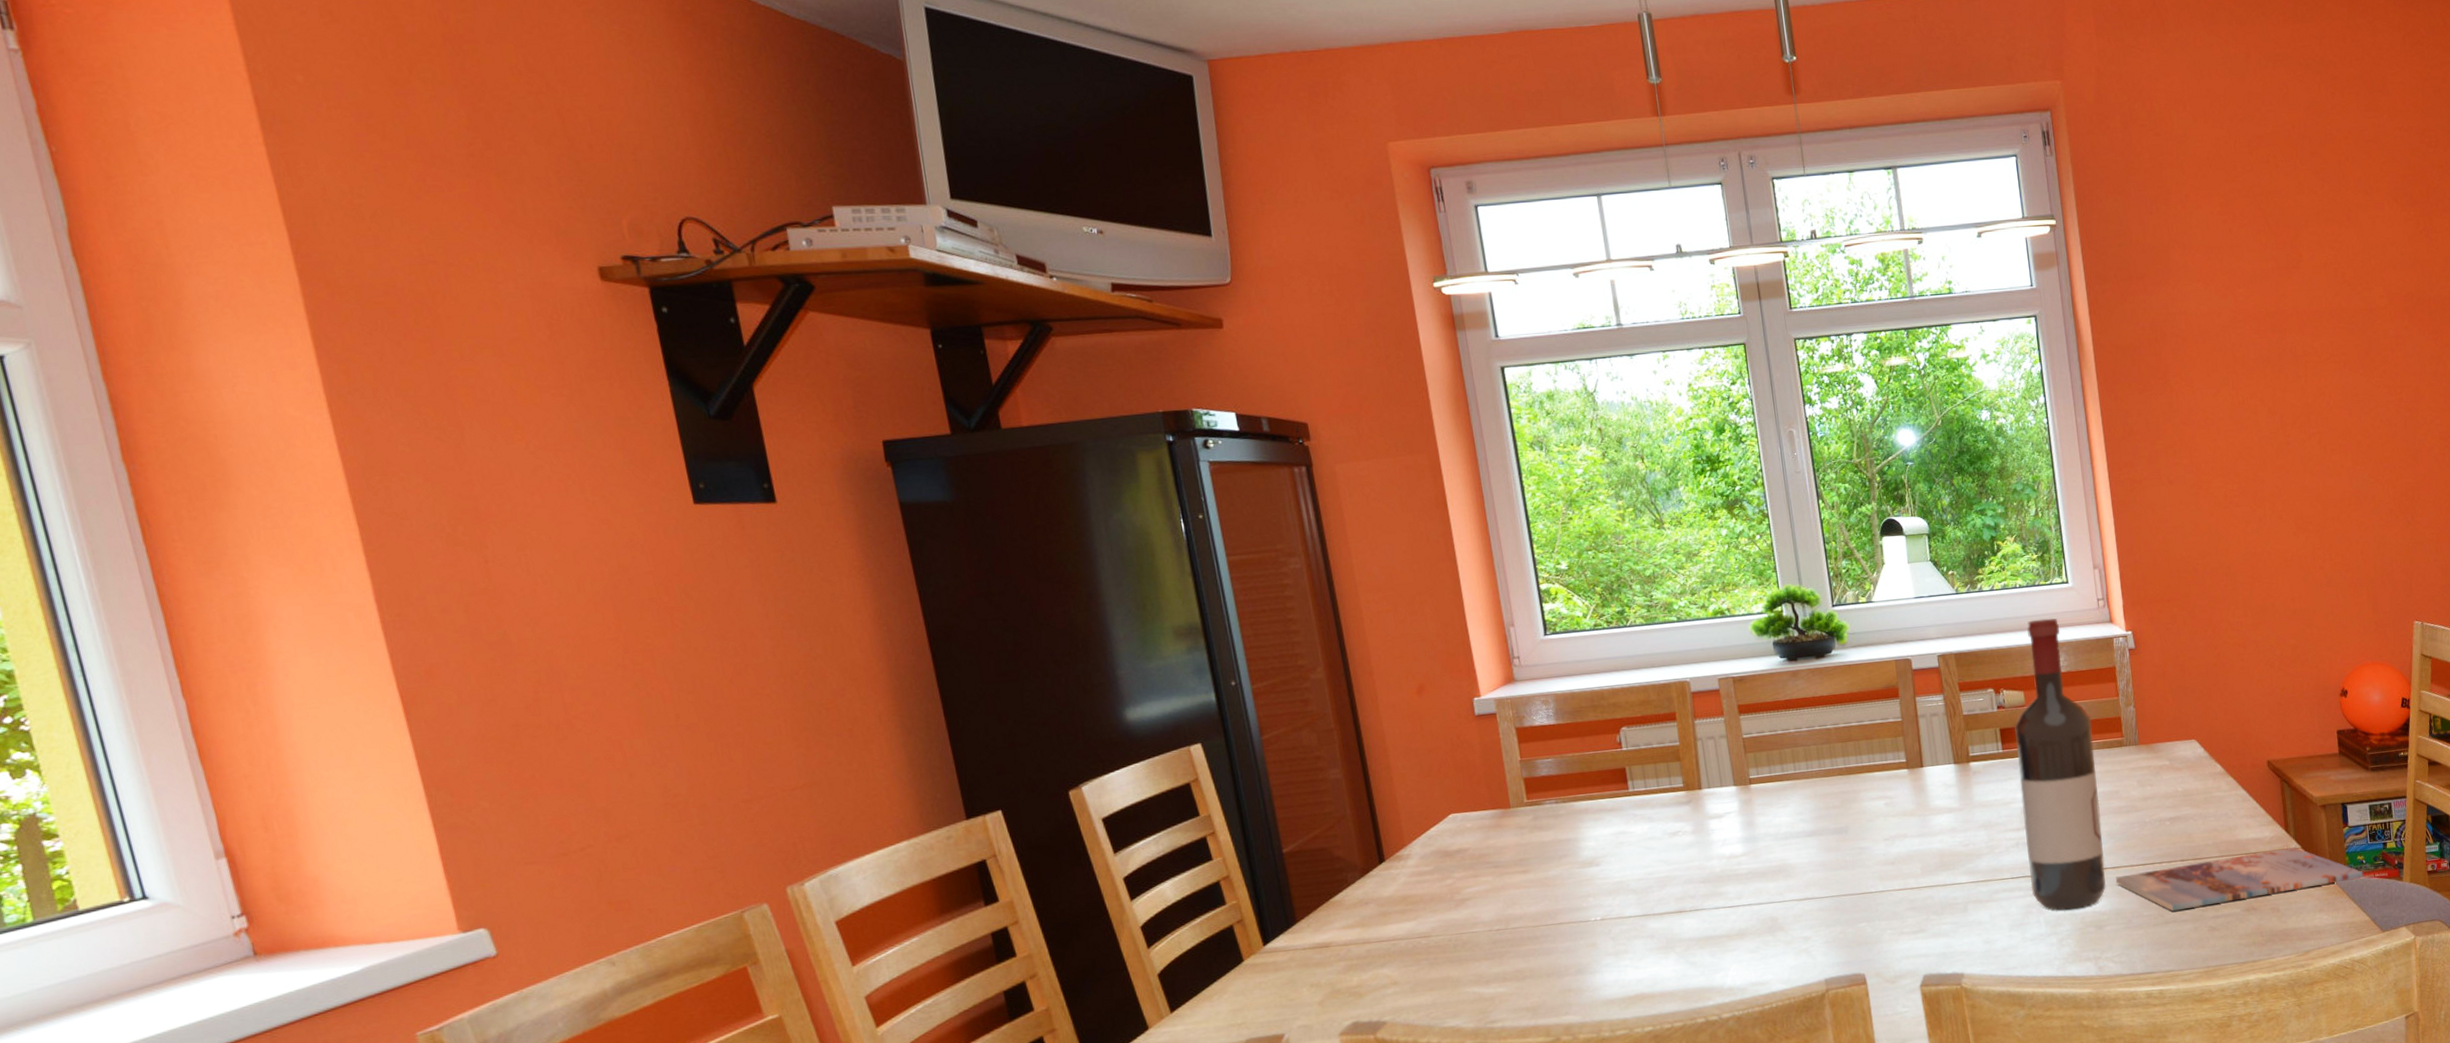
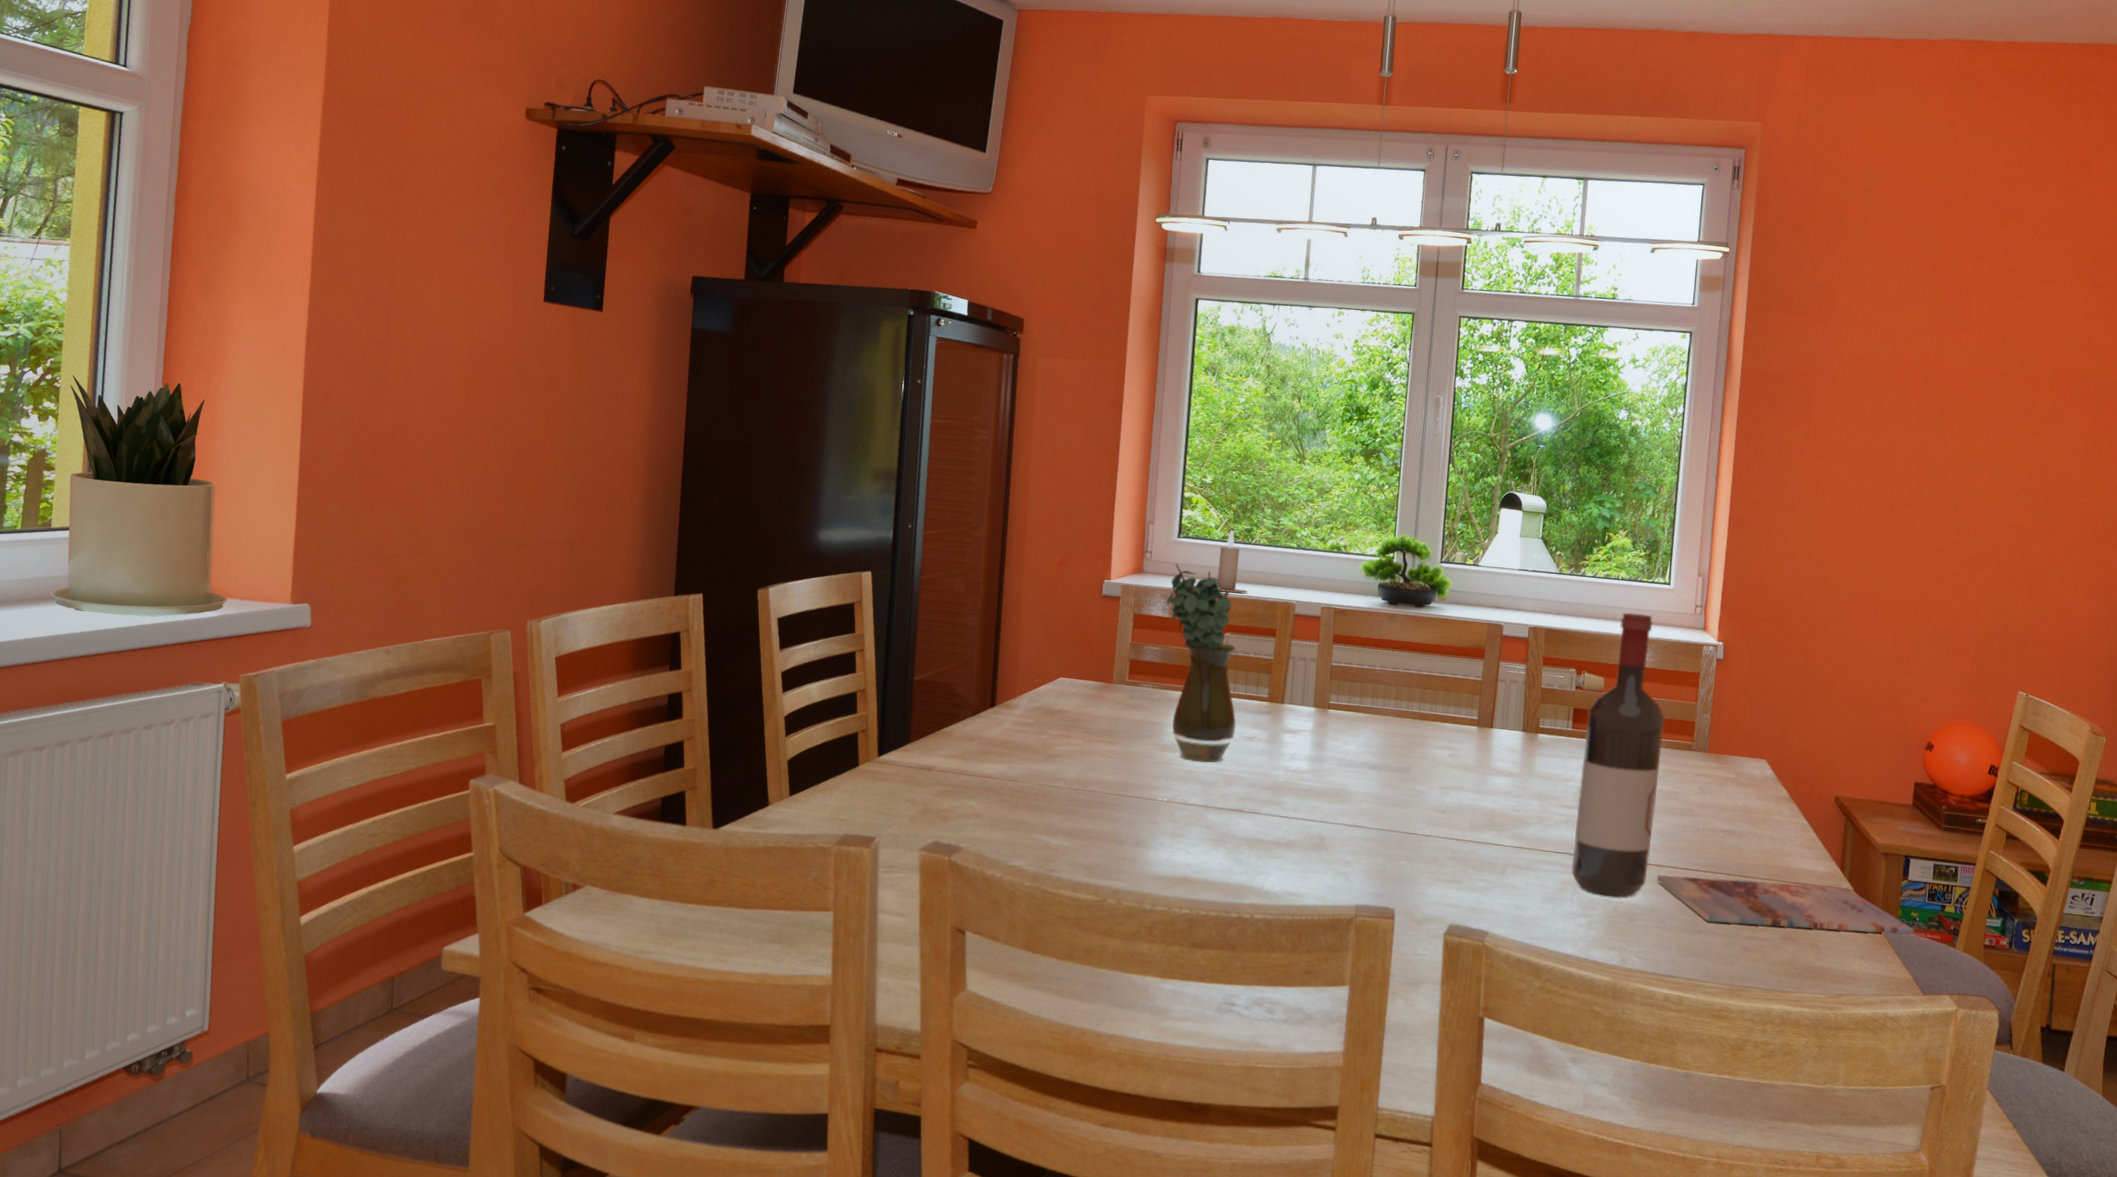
planter: none [43,693,369,1005] -> present [49,375,228,617]
vase: none [1547,663,1658,872] -> present [1165,563,1236,763]
candle: none [1594,615,1635,685] -> present [1217,530,1247,594]

